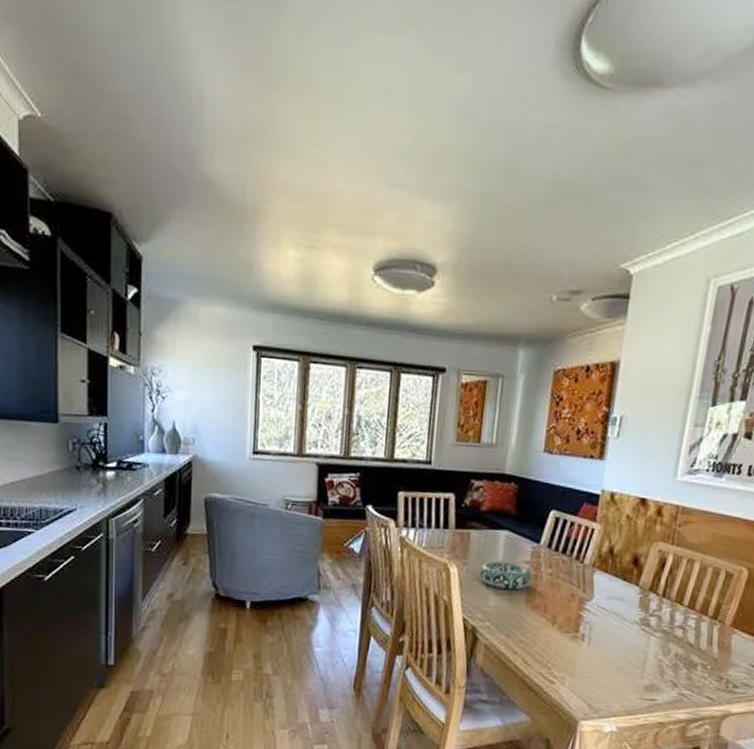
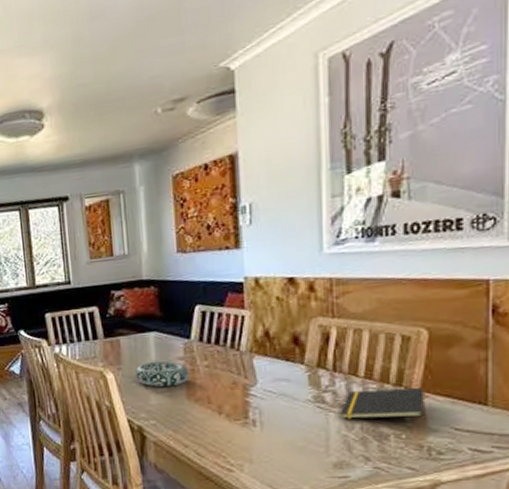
notepad: none [660,619,734,651] -> present [341,388,424,419]

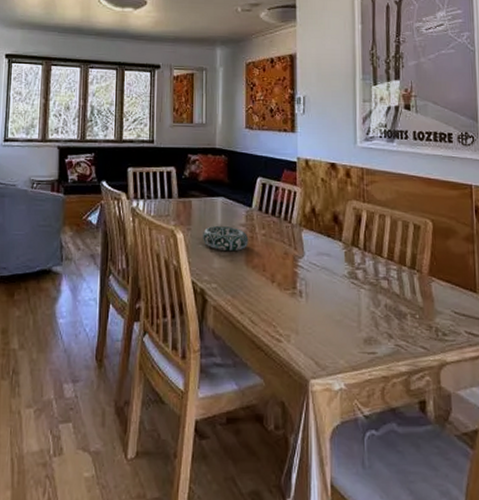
notepad: present [341,388,424,419] -> none [370,271,432,299]

